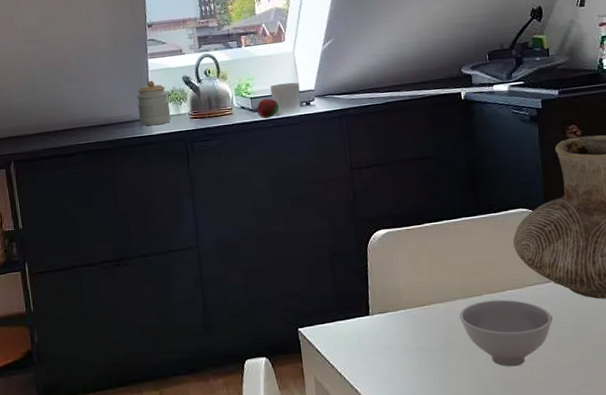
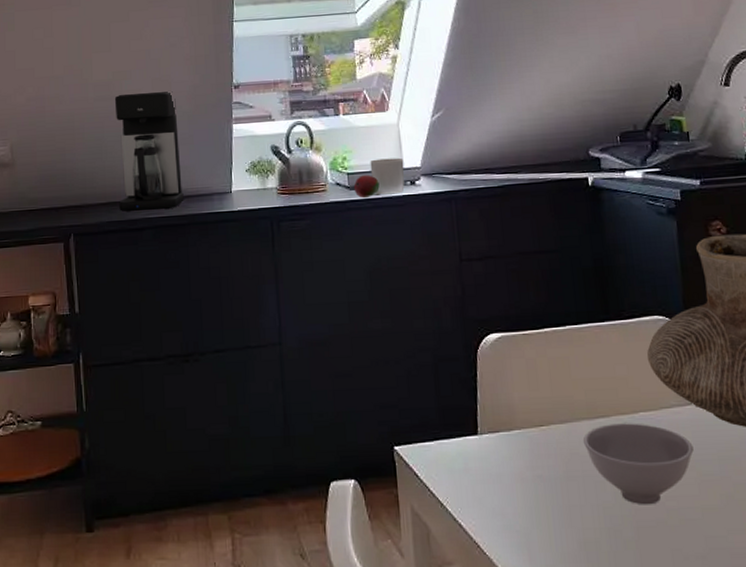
coffee maker: none [42,32,109,140] -> present [114,91,184,212]
jar: present [136,80,171,126] -> none [218,148,256,200]

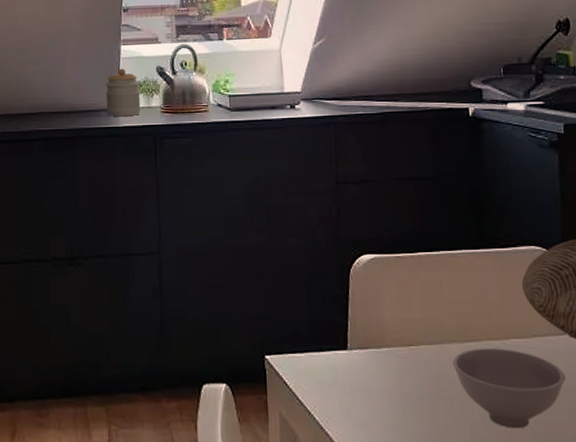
coffee maker: present [114,91,184,212] -> none [11,13,73,124]
jar: none [218,148,256,200] -> present [105,68,141,116]
fruit: present [353,175,380,199] -> none [234,98,260,120]
mug: present [370,157,405,195] -> none [251,82,285,117]

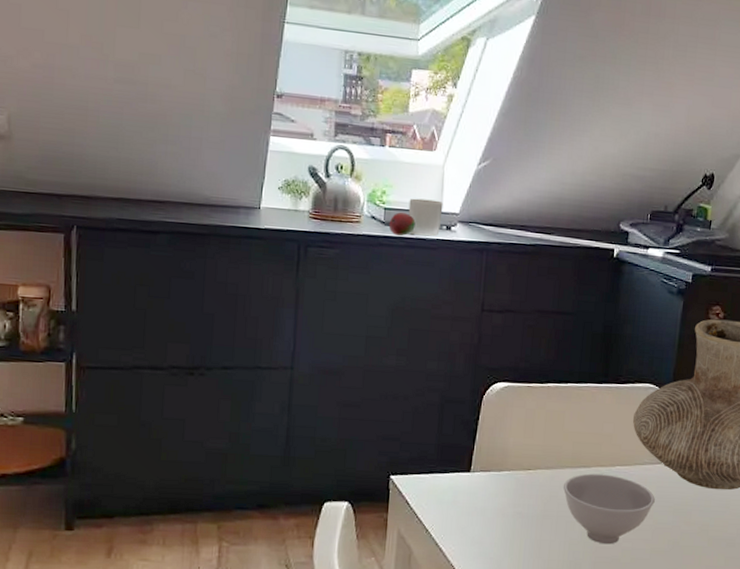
jar: present [105,68,141,116] -> none [246,162,288,218]
fruit: none [234,98,260,120] -> present [388,212,416,237]
mug: none [251,82,285,117] -> present [408,198,443,237]

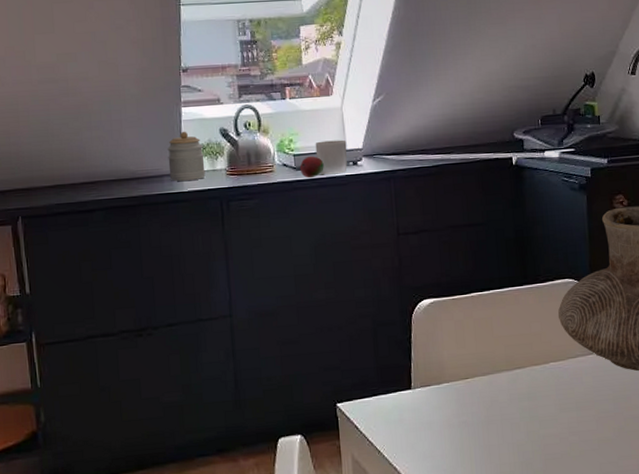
jar: none [246,162,288,218] -> present [167,131,206,181]
bowl: present [563,473,655,545] -> none [502,372,594,441]

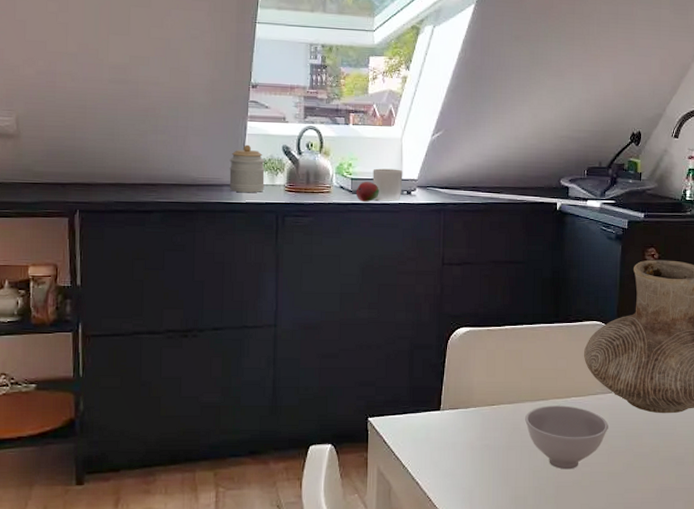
bowl: none [502,372,594,441] -> present [524,405,608,470]

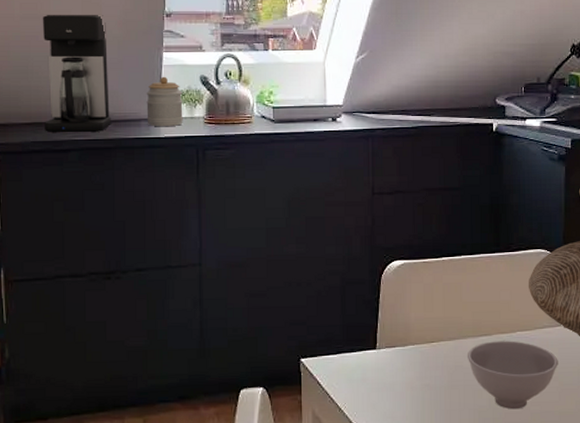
coffee maker: none [128,79,194,196] -> present [42,14,111,133]
fruit: present [356,182,379,203] -> none [278,110,303,132]
mug: present [372,168,403,201] -> none [295,95,327,130]

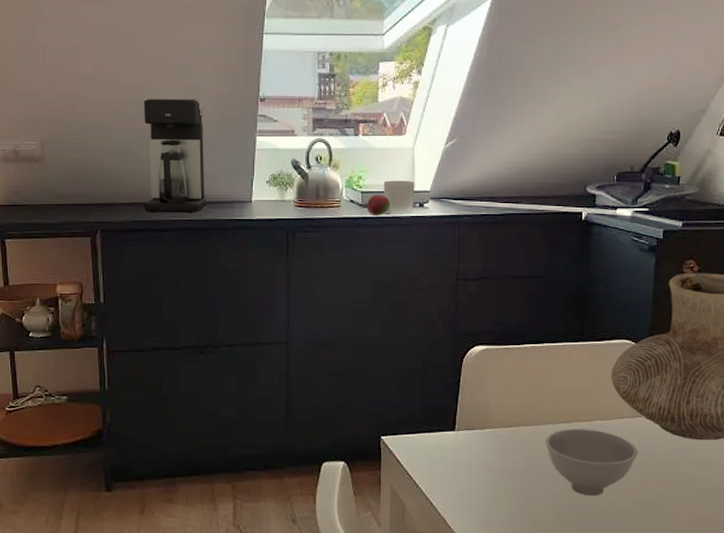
jar: present [146,76,183,126] -> none [240,160,275,208]
fruit: none [278,110,303,132] -> present [366,195,390,217]
mug: none [295,95,327,130] -> present [383,180,415,215]

